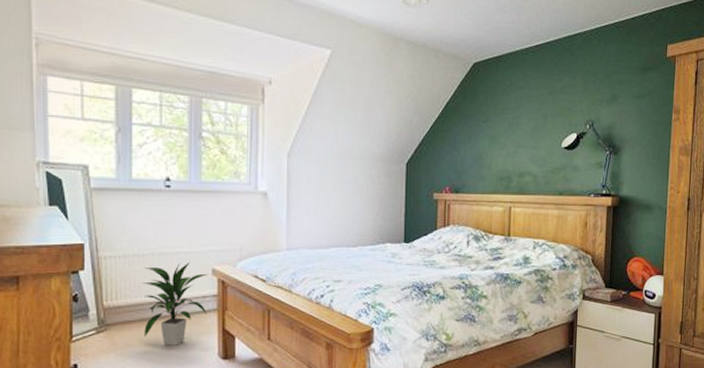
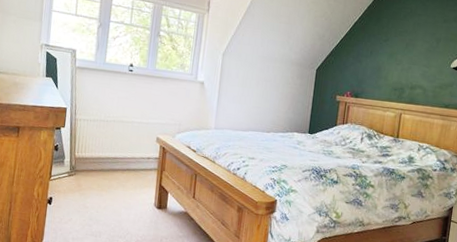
indoor plant: present [142,261,207,346] -> none [102,129,153,193]

